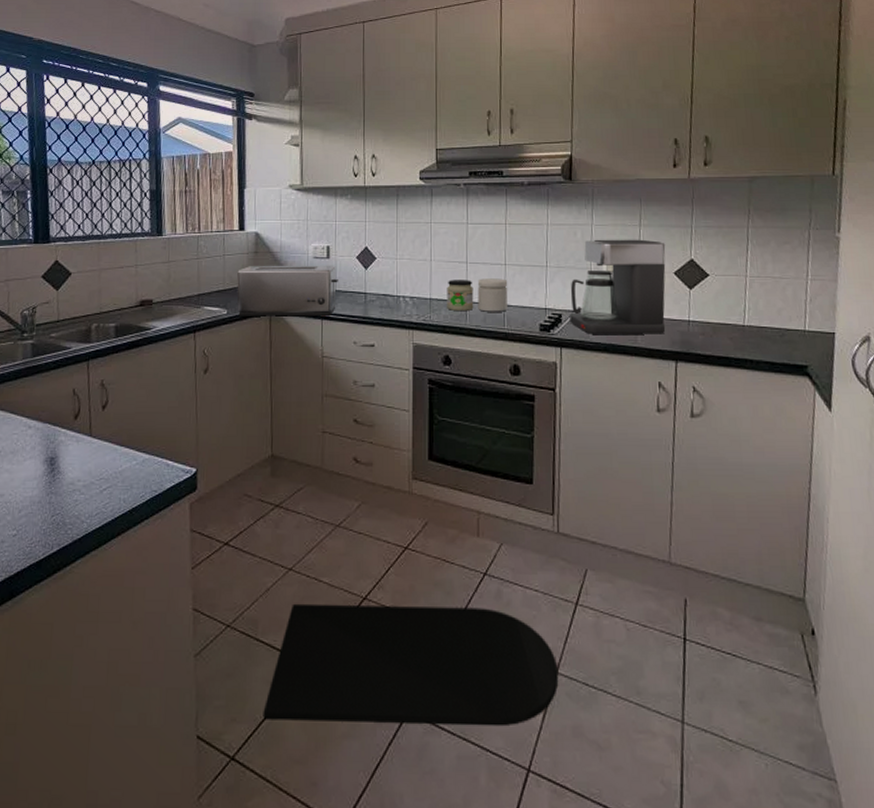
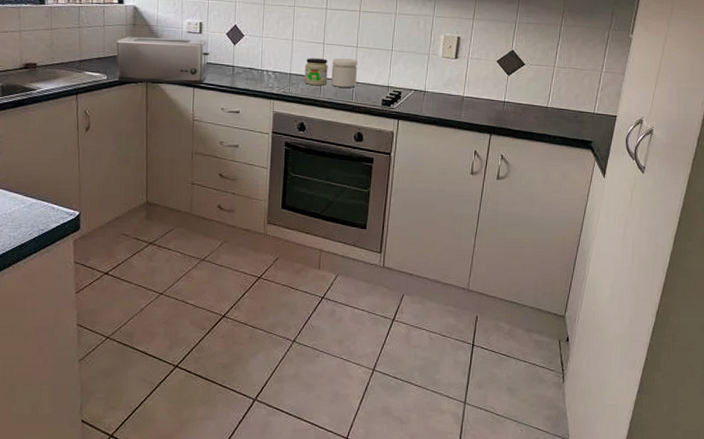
door mat: present [263,603,559,725] -> none [137,320,375,408]
coffee maker: present [570,239,666,334] -> none [408,29,493,112]

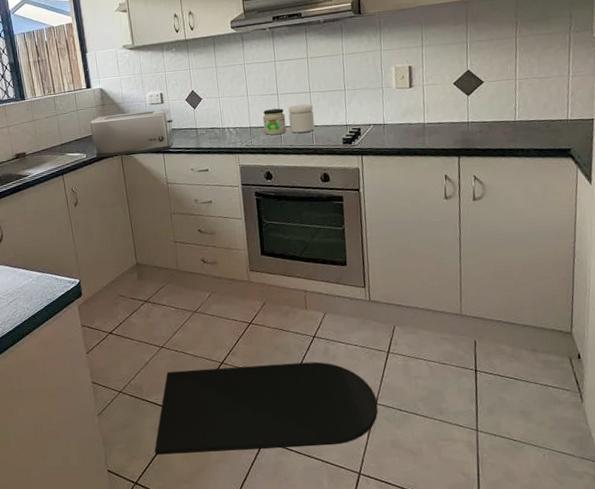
door mat: none [137,320,375,408] -> present [154,361,378,455]

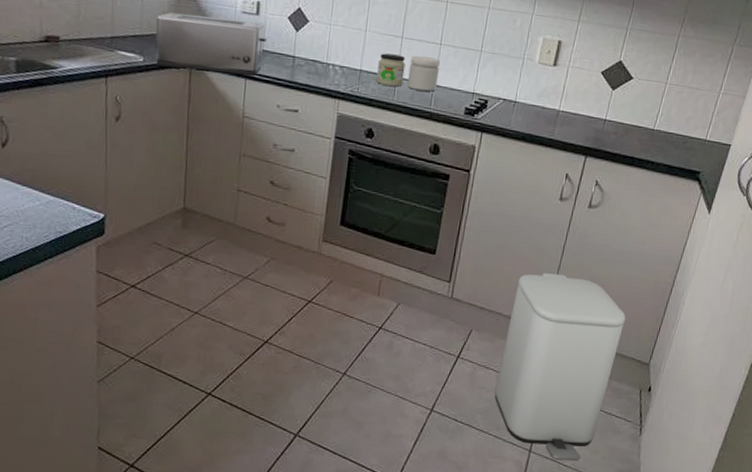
door mat: present [154,361,378,455] -> none [162,342,434,448]
pedal bin: none [426,263,537,436] -> present [494,273,626,461]

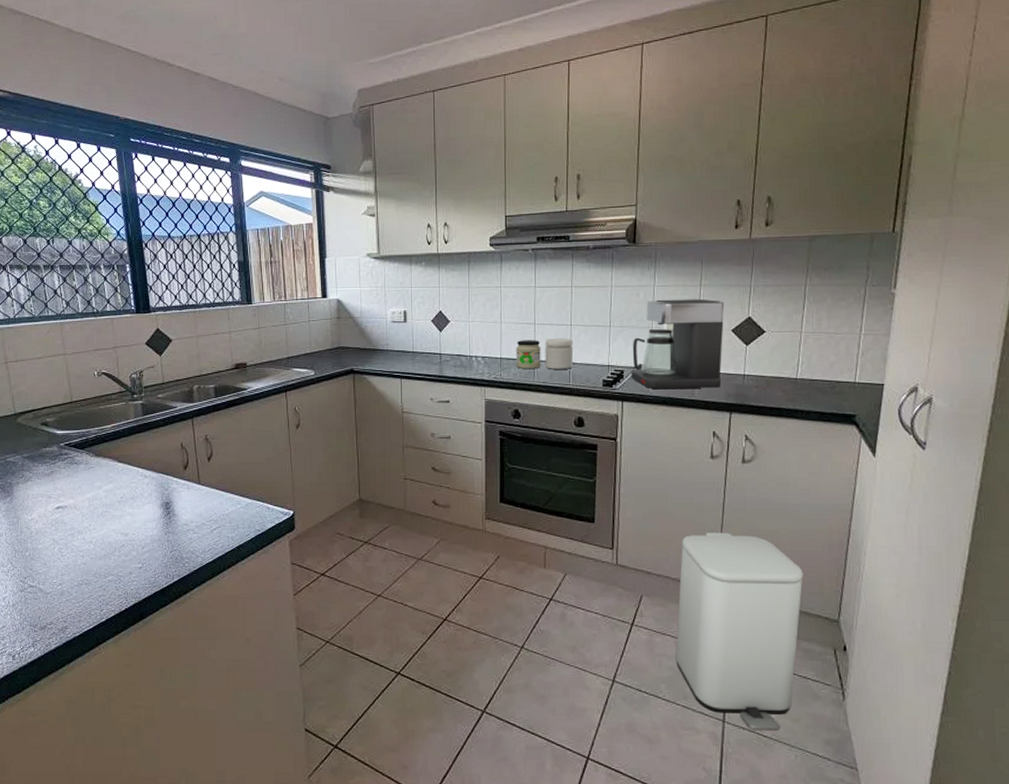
toaster: present [155,12,267,77] -> none [322,328,415,378]
coffee maker: none [495,29,599,130] -> present [631,299,725,388]

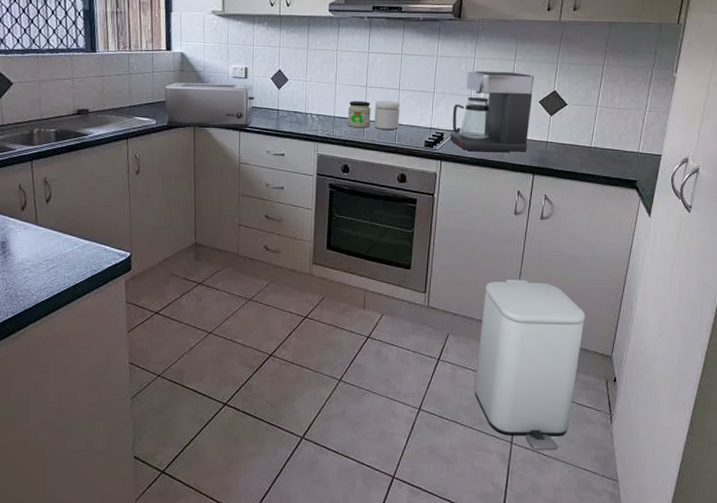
toaster: none [322,328,415,378] -> present [164,82,254,129]

